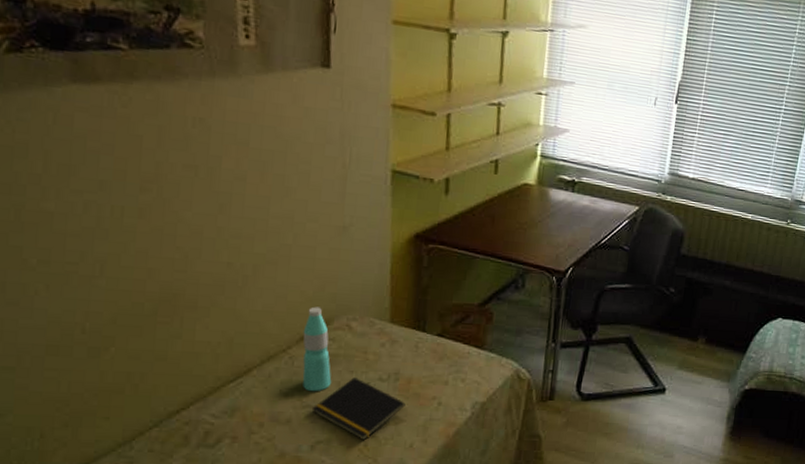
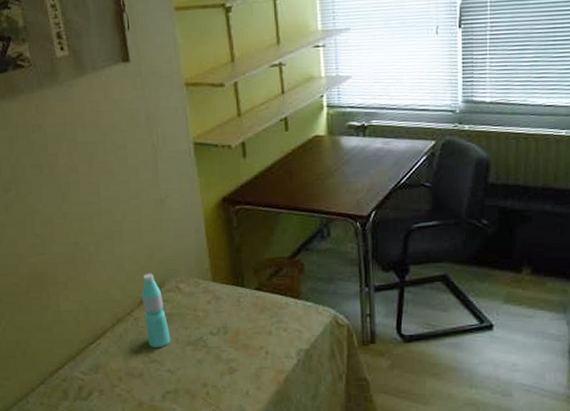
notepad: present [313,377,406,441] -> none [159,333,237,390]

